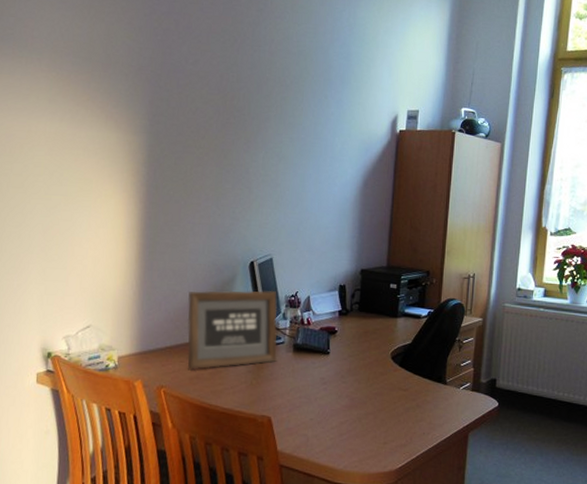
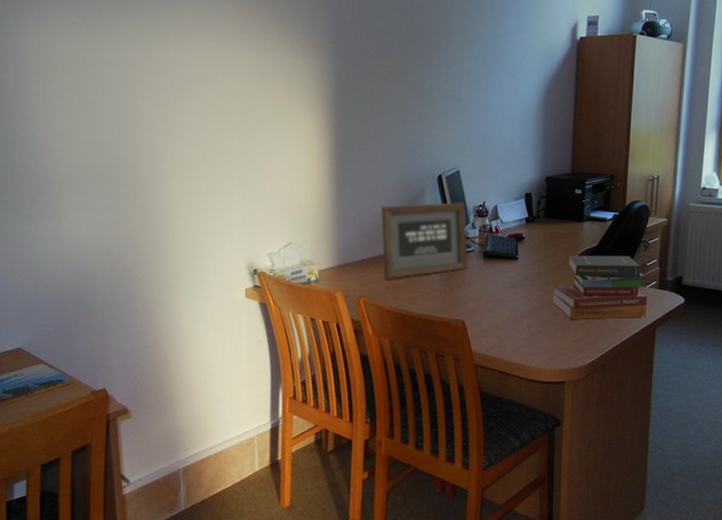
books: none [363,352,461,421] -> present [552,255,648,319]

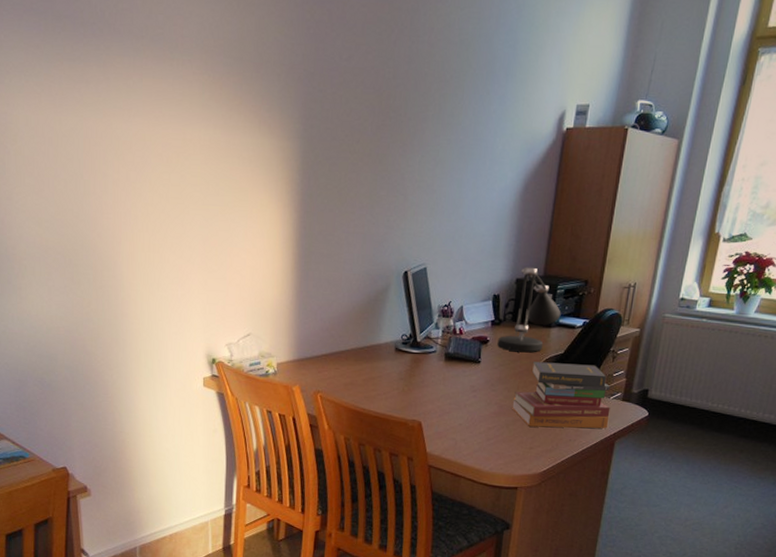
picture frame: present [381,201,468,279] -> none [342,300,430,376]
desk lamp: none [533,165,592,247] -> present [497,267,561,353]

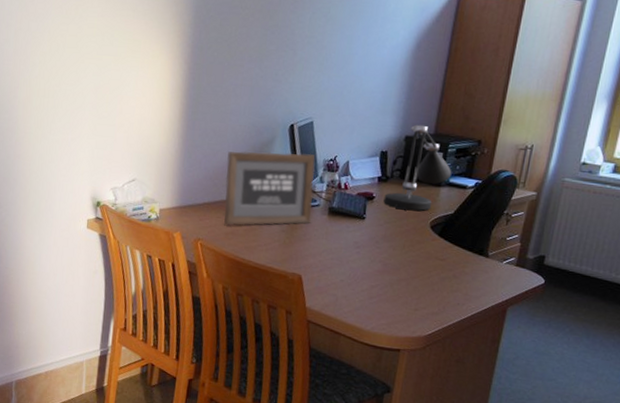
picture frame: none [342,300,430,376] -> present [224,151,315,226]
books: present [512,362,611,429] -> none [397,220,504,294]

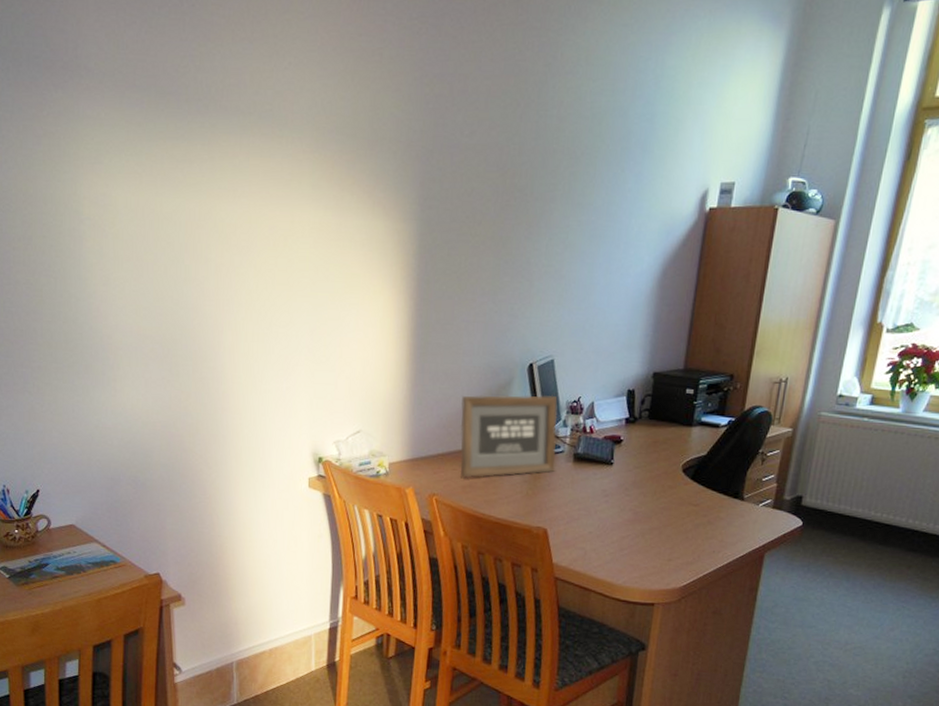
desk lamp: present [383,124,452,212] -> none [632,359,704,454]

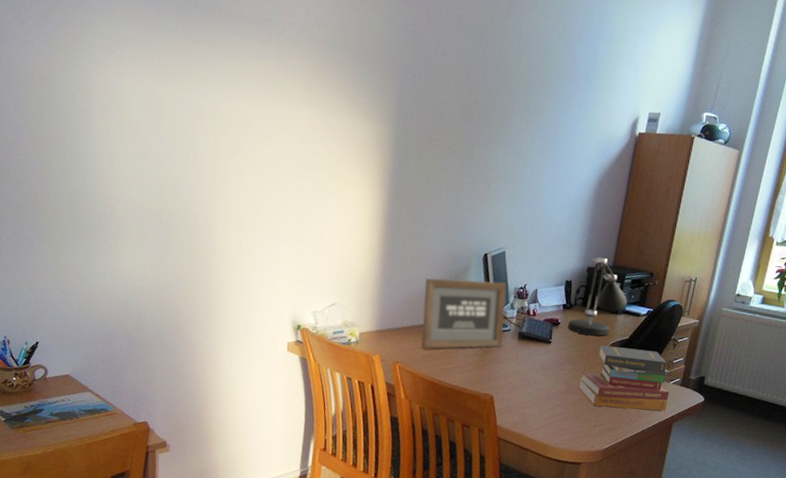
desk lamp: none [632,359,704,454] -> present [567,256,628,337]
books: none [648,464,759,539] -> present [579,345,670,411]

